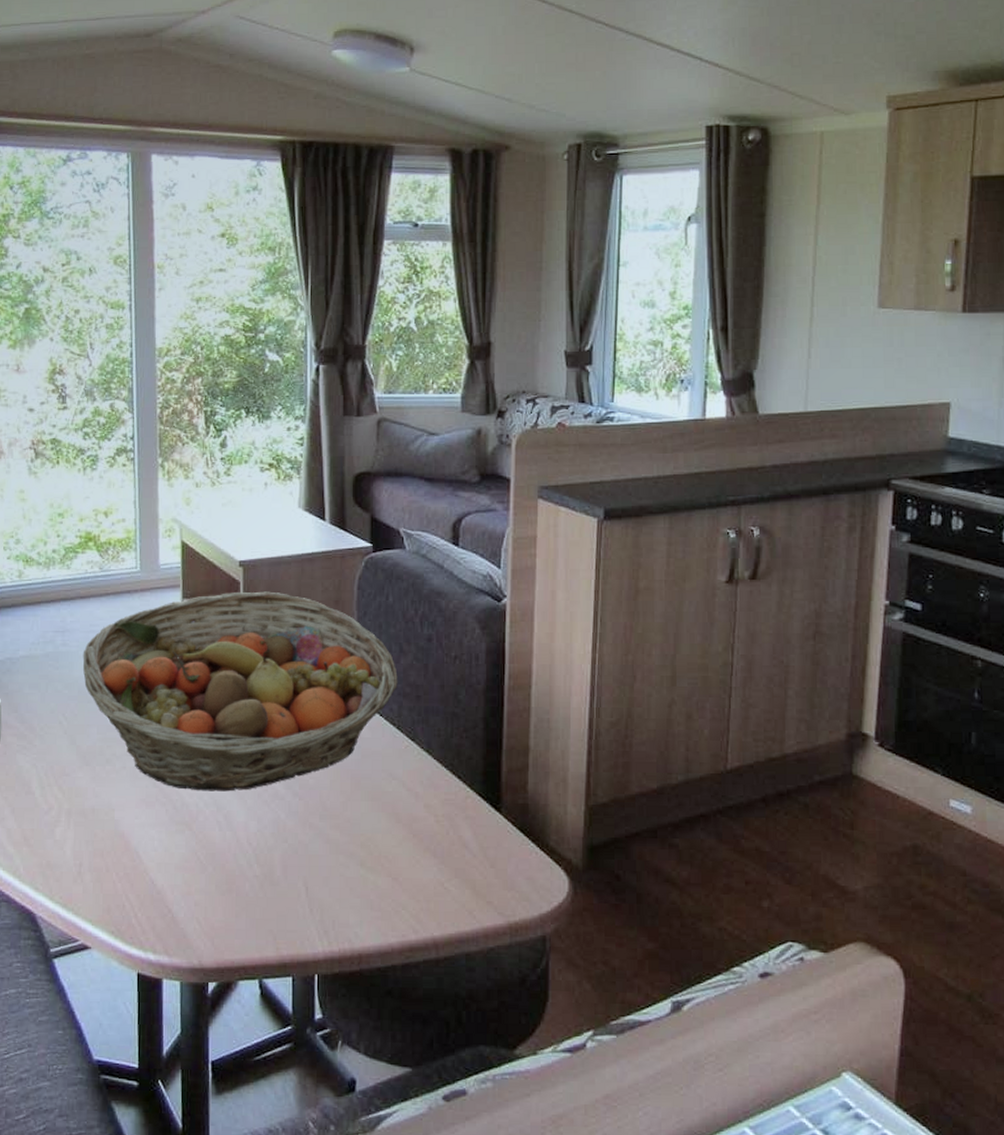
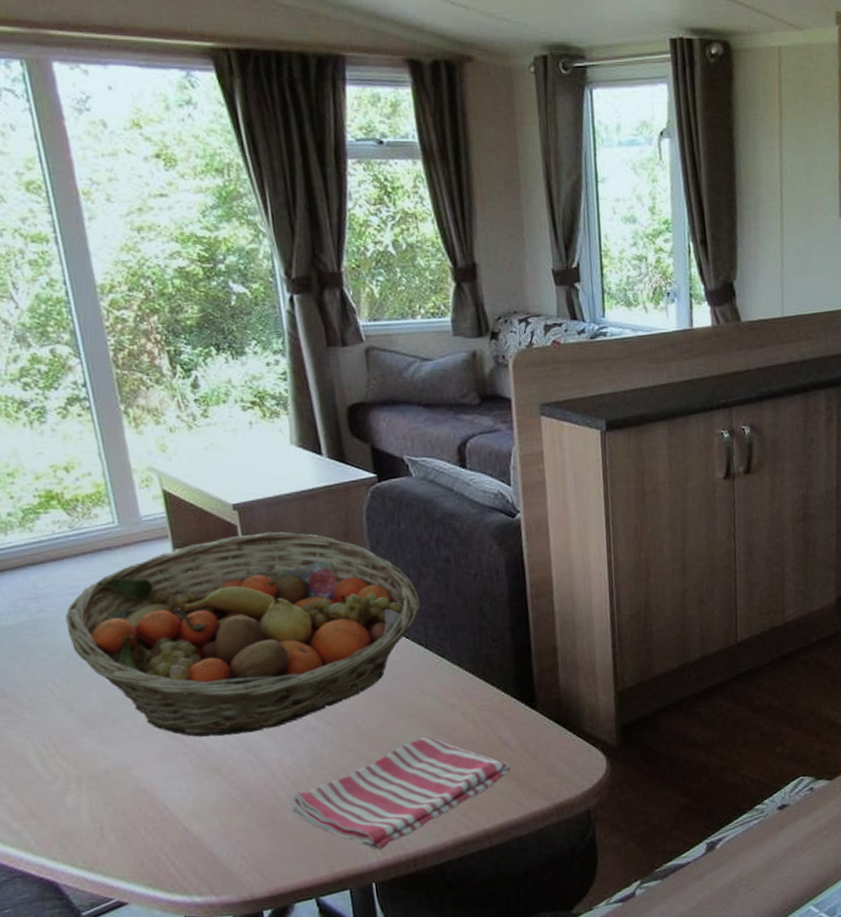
dish towel: none [249,823,468,939] -> present [290,736,511,850]

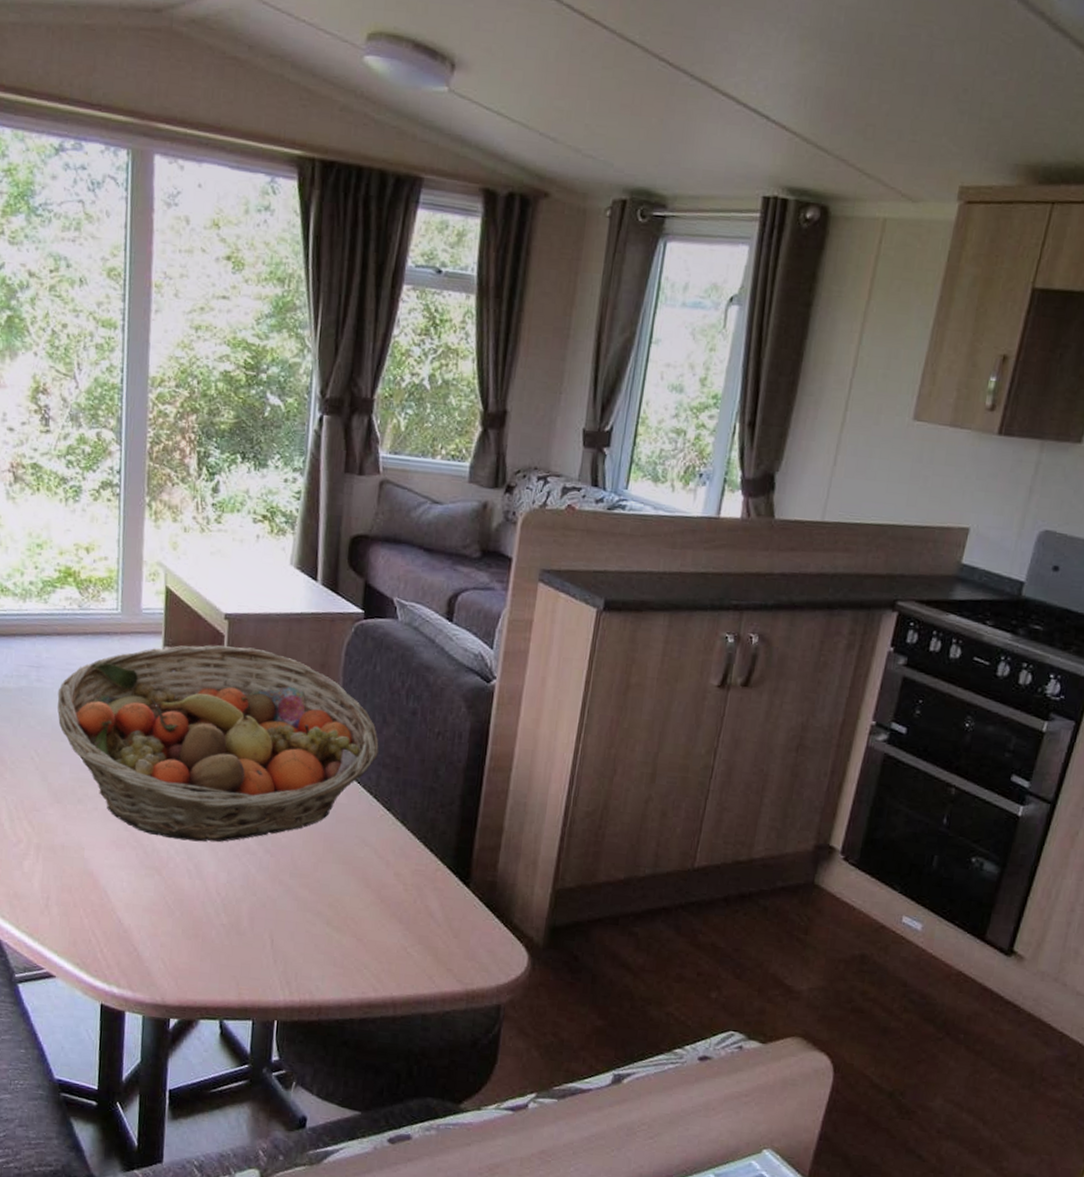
dish towel: present [290,736,511,850] -> none [216,887,432,989]

